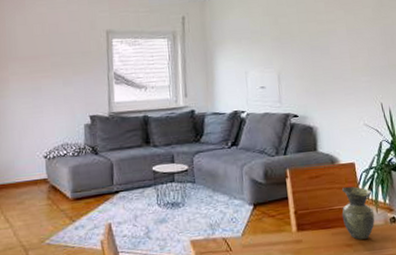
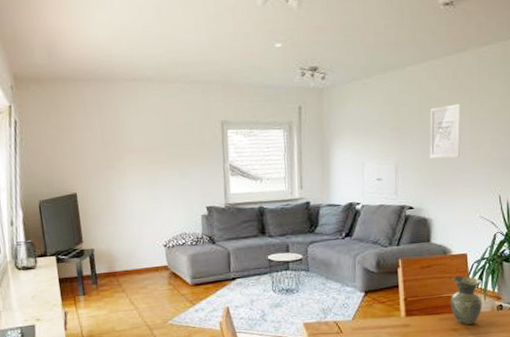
wall art: none [308,14,340,67] -> present [429,103,461,159]

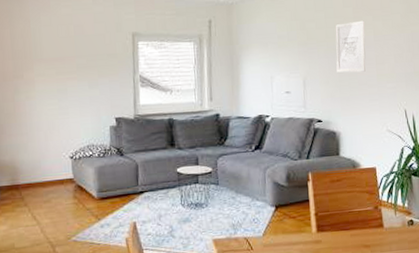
vase: present [450,275,482,325] -> none [361,190,393,241]

